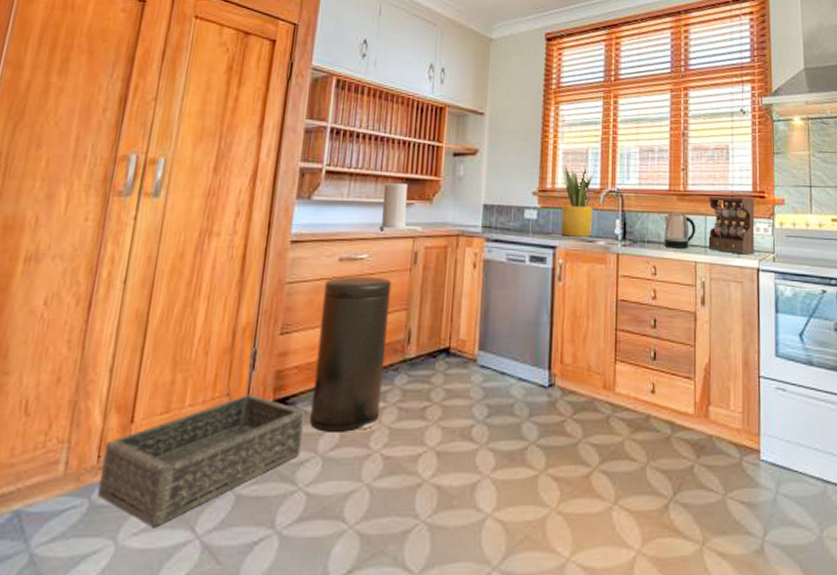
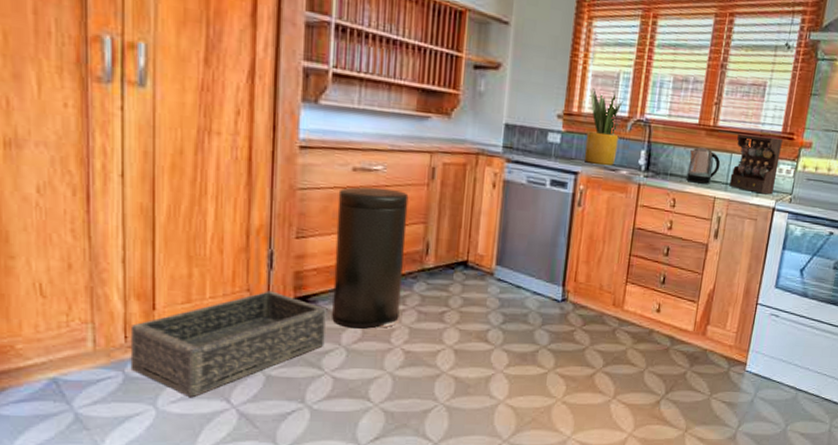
paper towel: present [380,183,422,234] -> none [395,92,439,148]

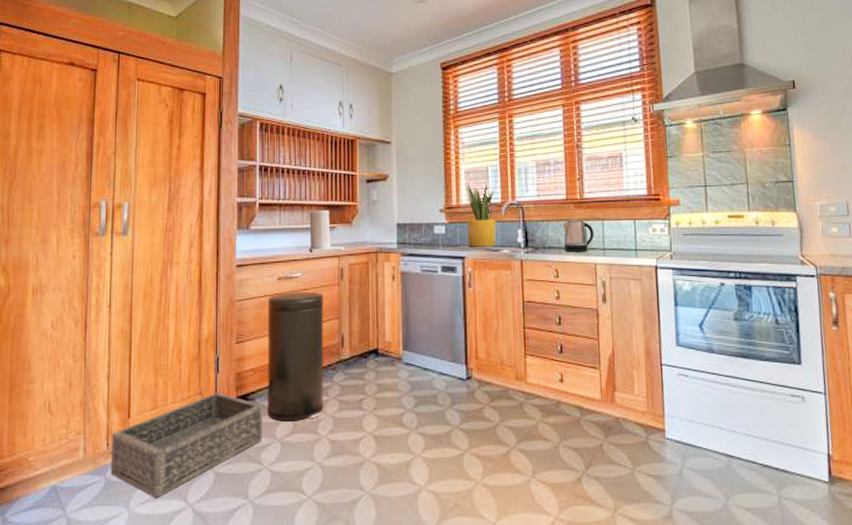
paper towel: none [395,92,439,148] -> present [309,210,345,254]
spice rack: present [729,133,783,195] -> none [605,201,652,255]

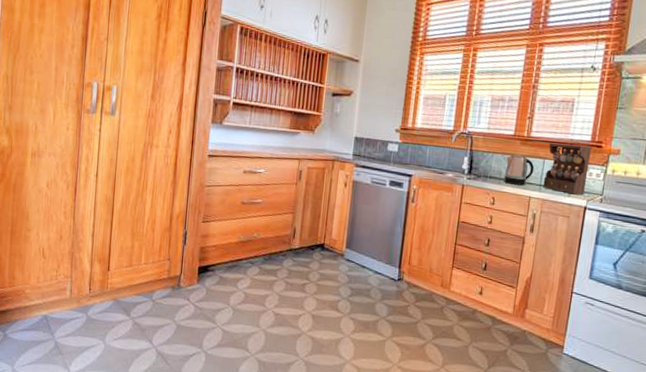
basket: present [110,392,262,499] -> none [91,260,220,338]
pedal bin: present [267,291,324,422] -> none [224,185,282,294]
paper towel: present [309,210,345,254] -> none [273,115,306,156]
planter: present [464,182,497,247] -> none [416,108,449,170]
spice rack: none [605,201,652,255] -> present [543,142,592,196]

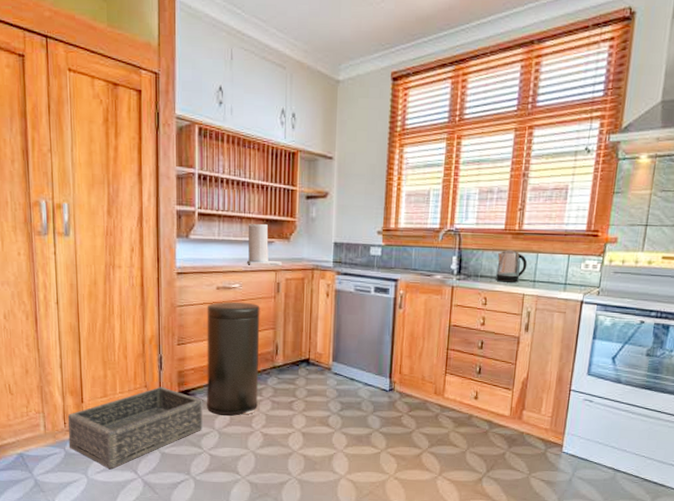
basket: none [91,260,220,338] -> present [67,386,202,470]
pedal bin: none [224,185,282,294] -> present [207,301,260,416]
paper towel: none [273,115,306,156] -> present [247,224,282,267]
spice rack: present [543,142,592,196] -> none [537,235,587,289]

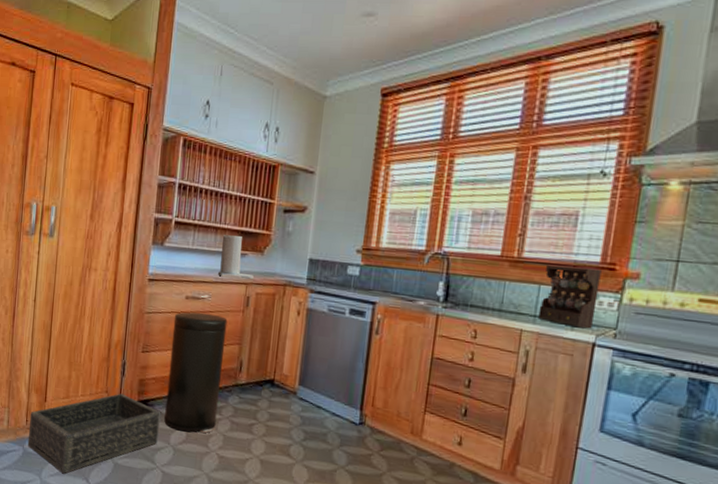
kettle: present [496,250,528,283] -> none [488,278,527,316]
spice rack: none [537,235,587,289] -> present [538,264,602,329]

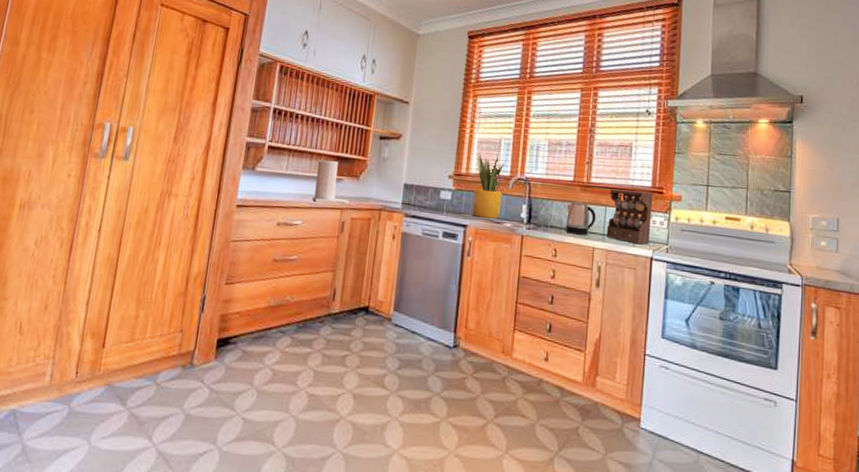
basket: present [27,393,160,474] -> none [75,332,244,435]
pedal bin: present [164,312,228,434] -> none [248,239,321,371]
planter: none [381,225,420,296] -> present [472,152,505,219]
kettle: none [488,278,527,316] -> present [566,201,596,235]

